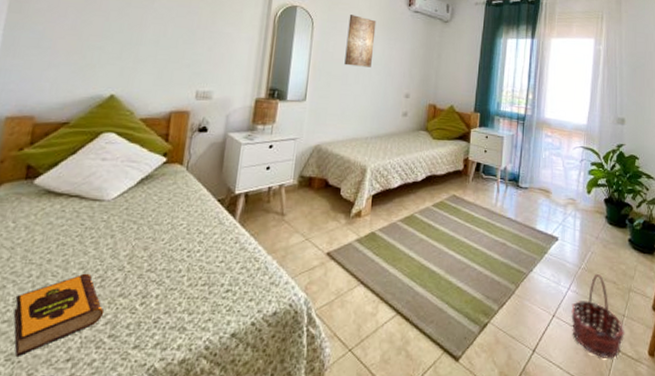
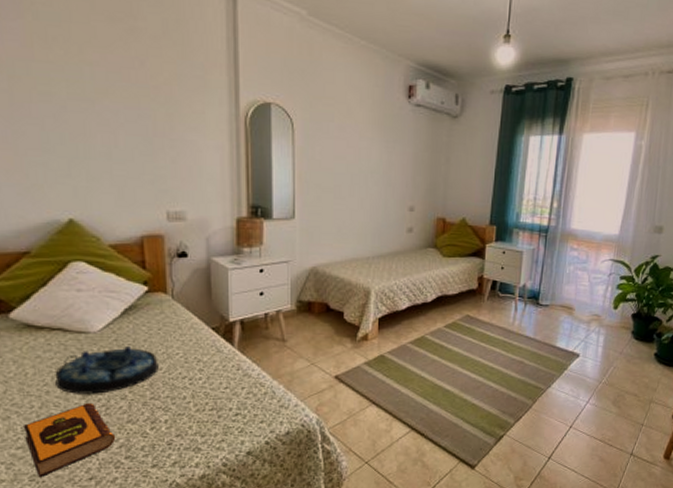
serving tray: none [59,214,162,264] -> present [55,345,159,394]
wall art: present [344,15,377,68] -> none [335,112,370,177]
basket: present [571,273,626,358] -> none [588,387,643,462]

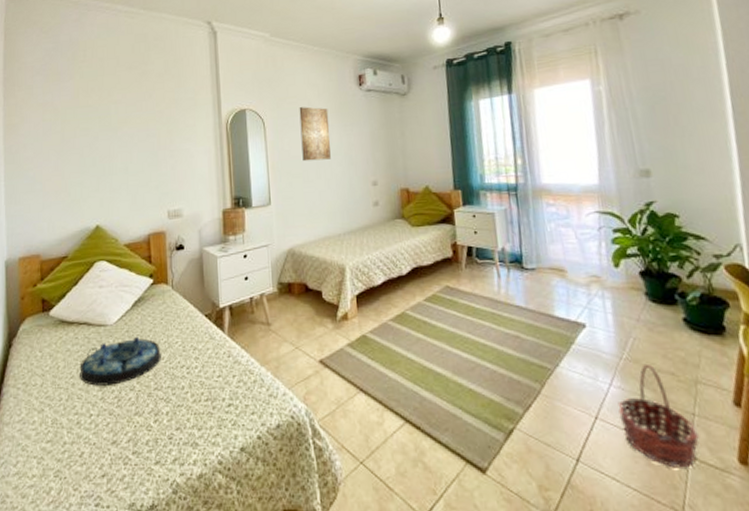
hardback book: present [24,402,116,477] -> none [54,394,125,473]
wall art: none [335,112,370,177] -> present [299,107,331,162]
basket: none [588,387,643,462] -> present [617,363,700,468]

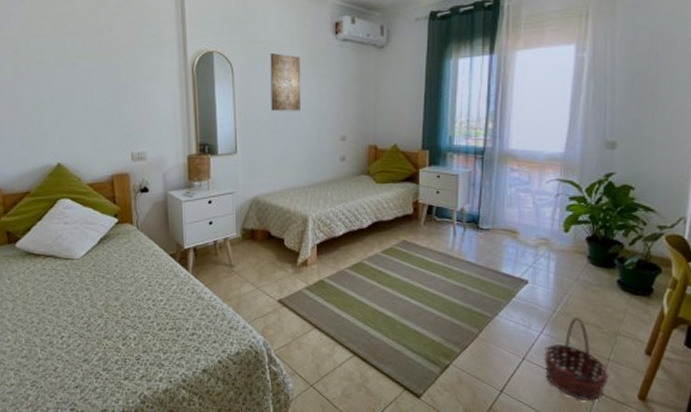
serving tray: present [80,336,161,386] -> none [49,270,128,312]

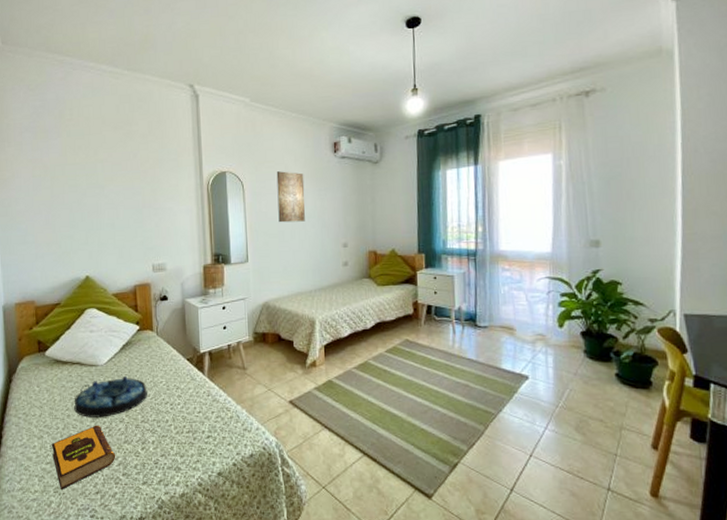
hardback book: none [27,320,96,383] -> present [52,425,116,489]
serving tray: none [49,270,128,312] -> present [74,375,147,417]
basket: present [544,317,610,401] -> none [550,411,619,499]

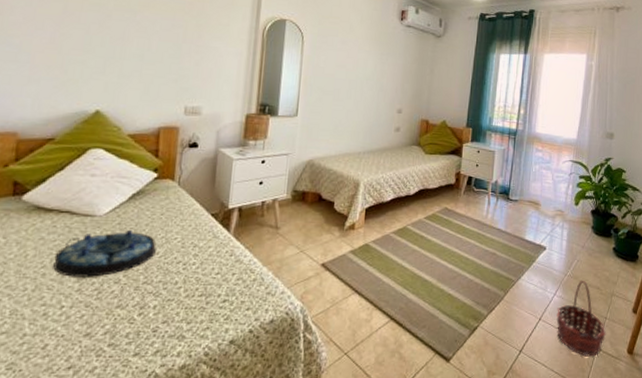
hardback book: present [52,425,116,489] -> none [11,286,103,365]
wall art: present [276,171,305,223] -> none [336,29,368,83]
basket: none [550,411,619,499] -> present [556,280,607,357]

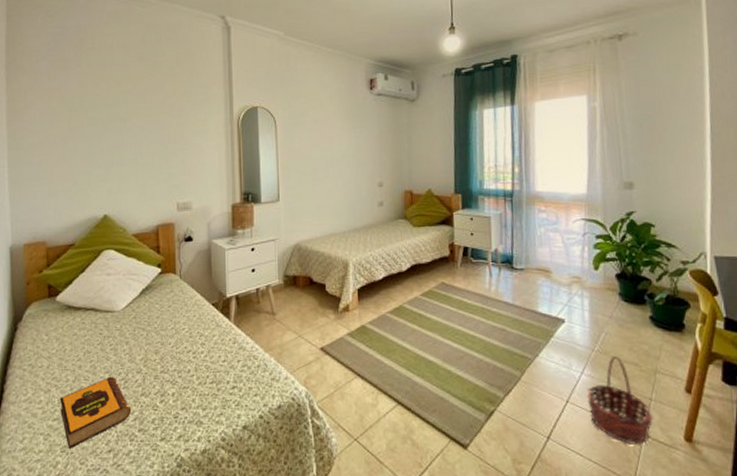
hardback book: none [11,286,103,365] -> present [60,376,132,448]
serving tray: present [53,229,156,277] -> none [87,322,168,368]

